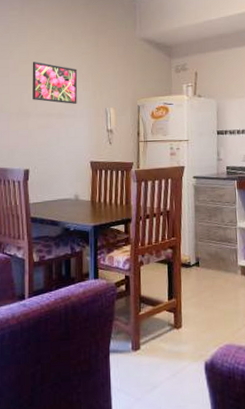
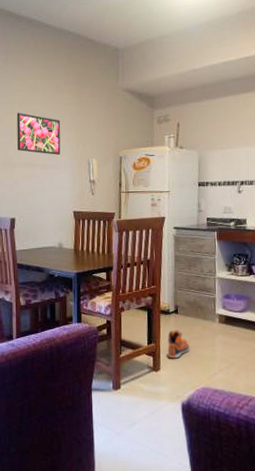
sneaker: none [189,283,212,315] -> present [167,330,190,359]

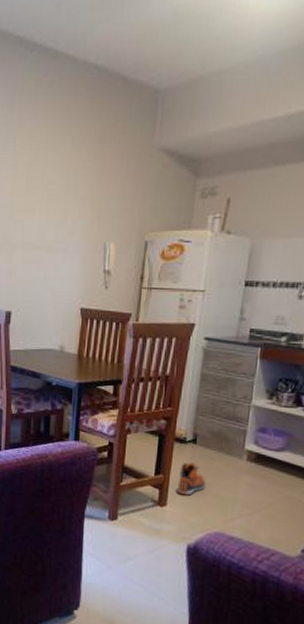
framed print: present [16,113,61,155] -> none [19,178,74,235]

